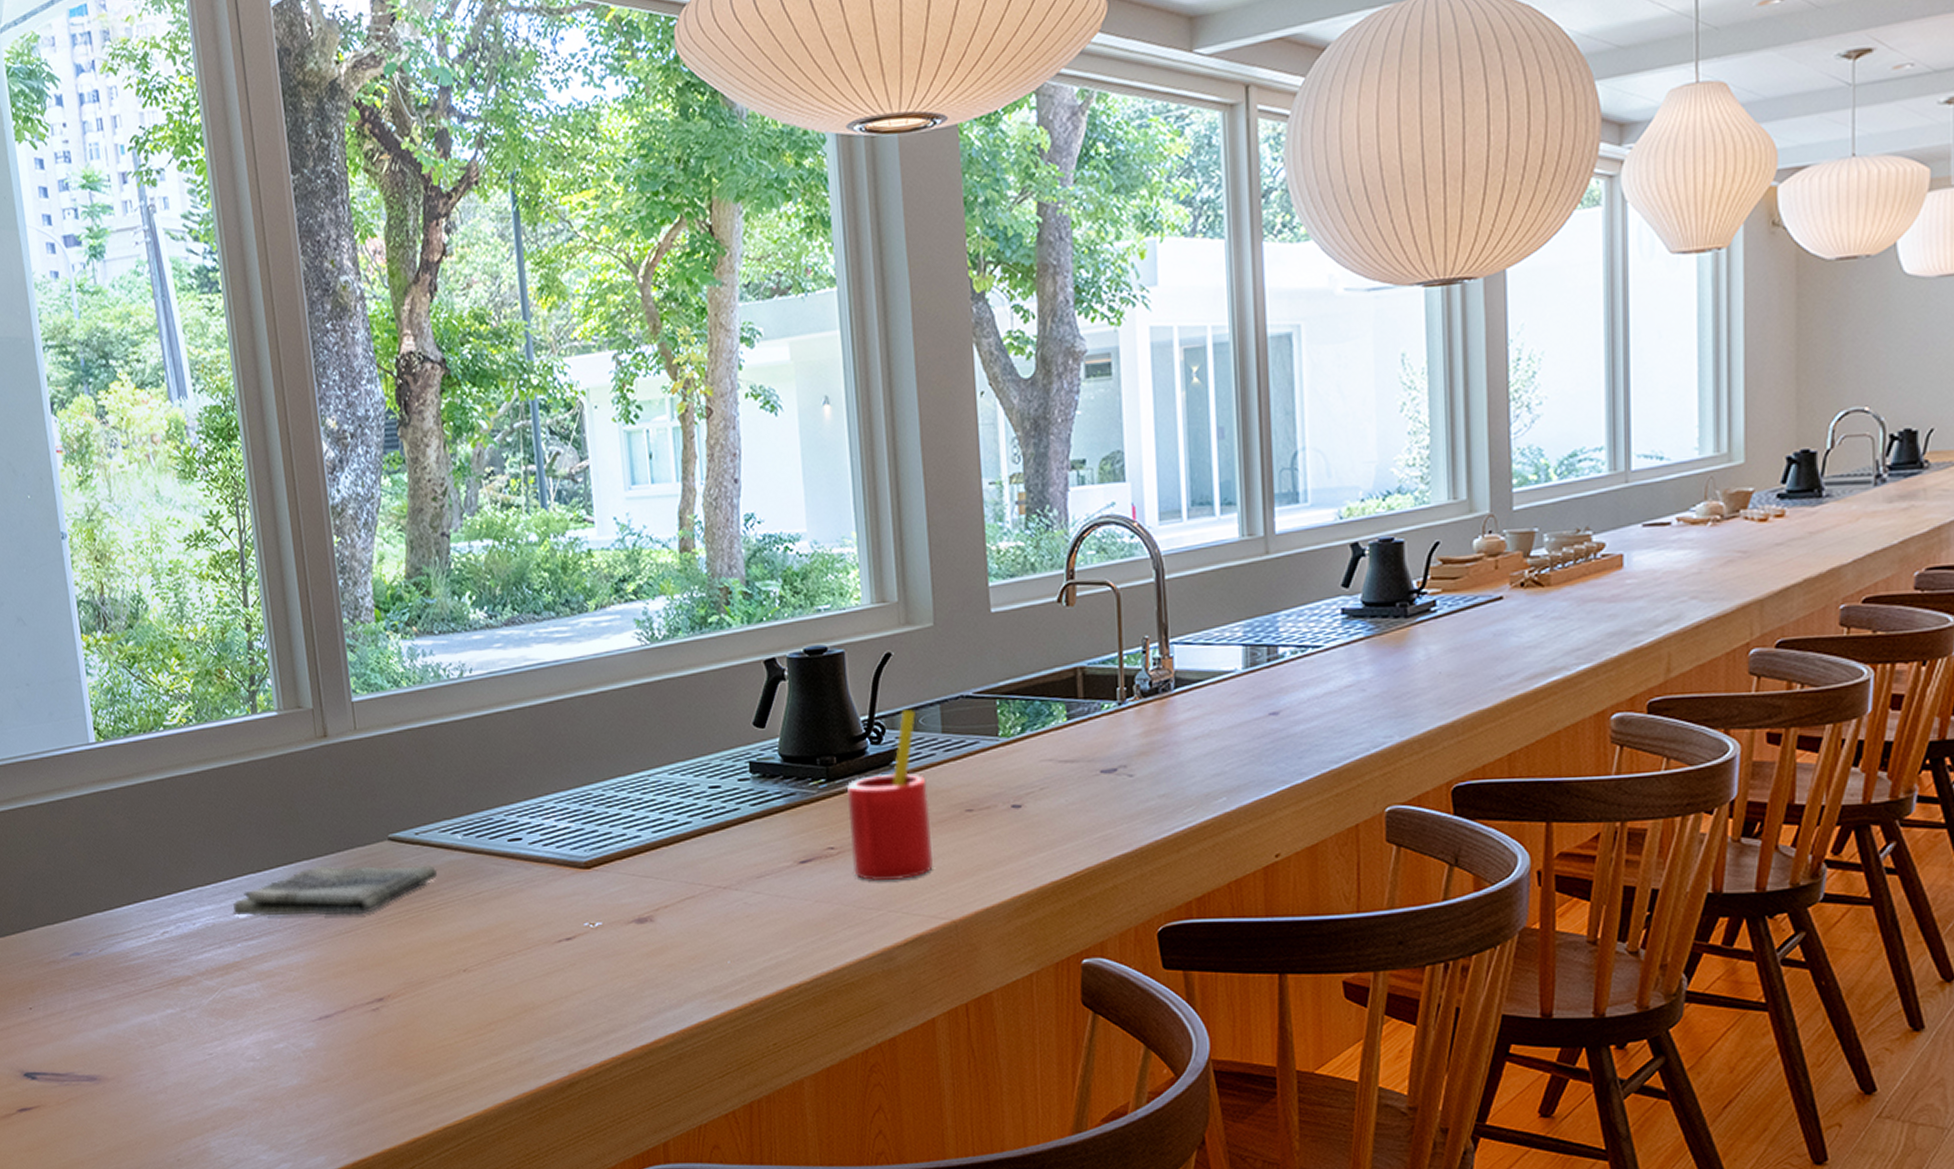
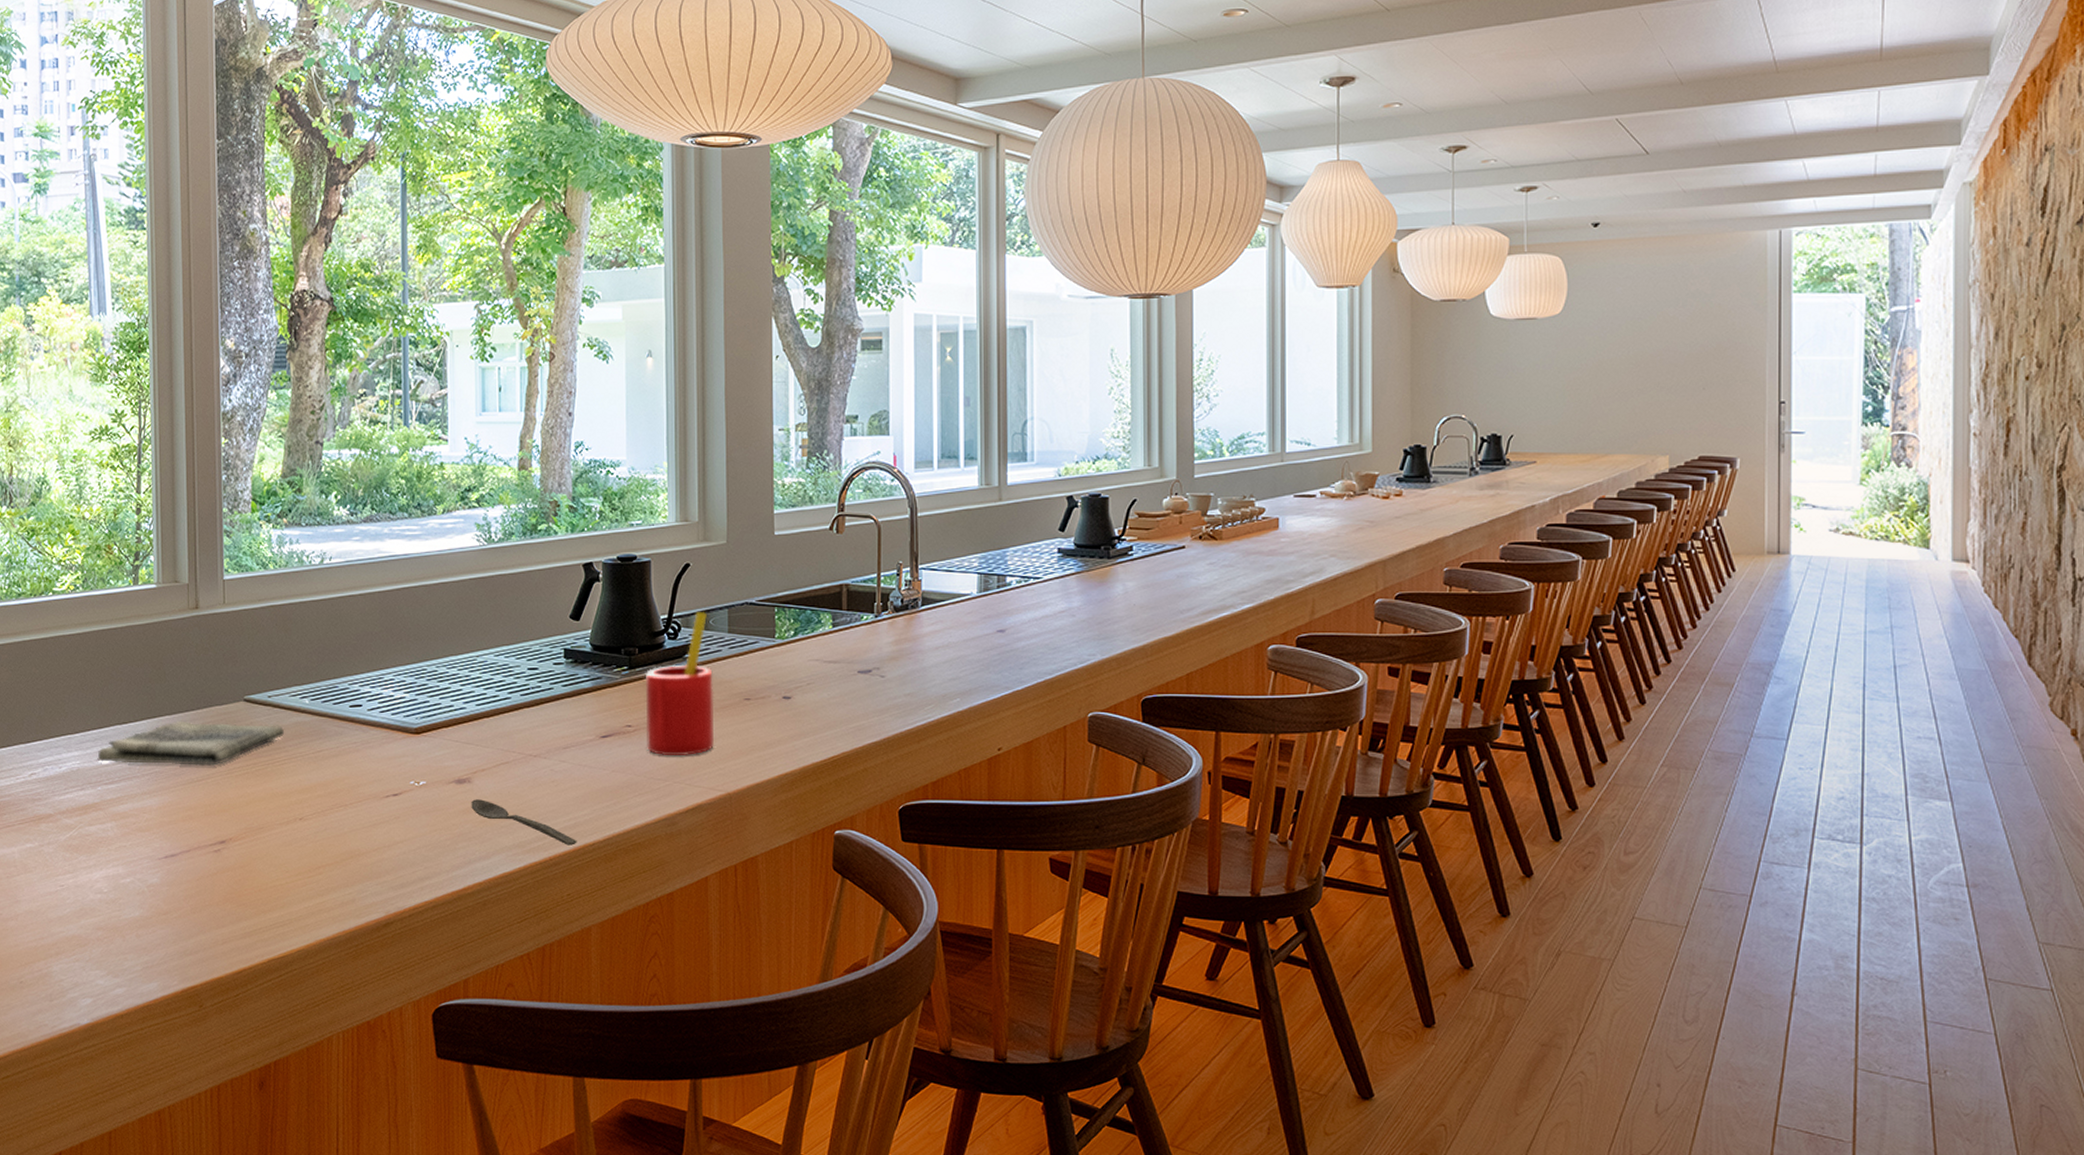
spoon: none [655,940,781,989] -> present [471,799,577,846]

